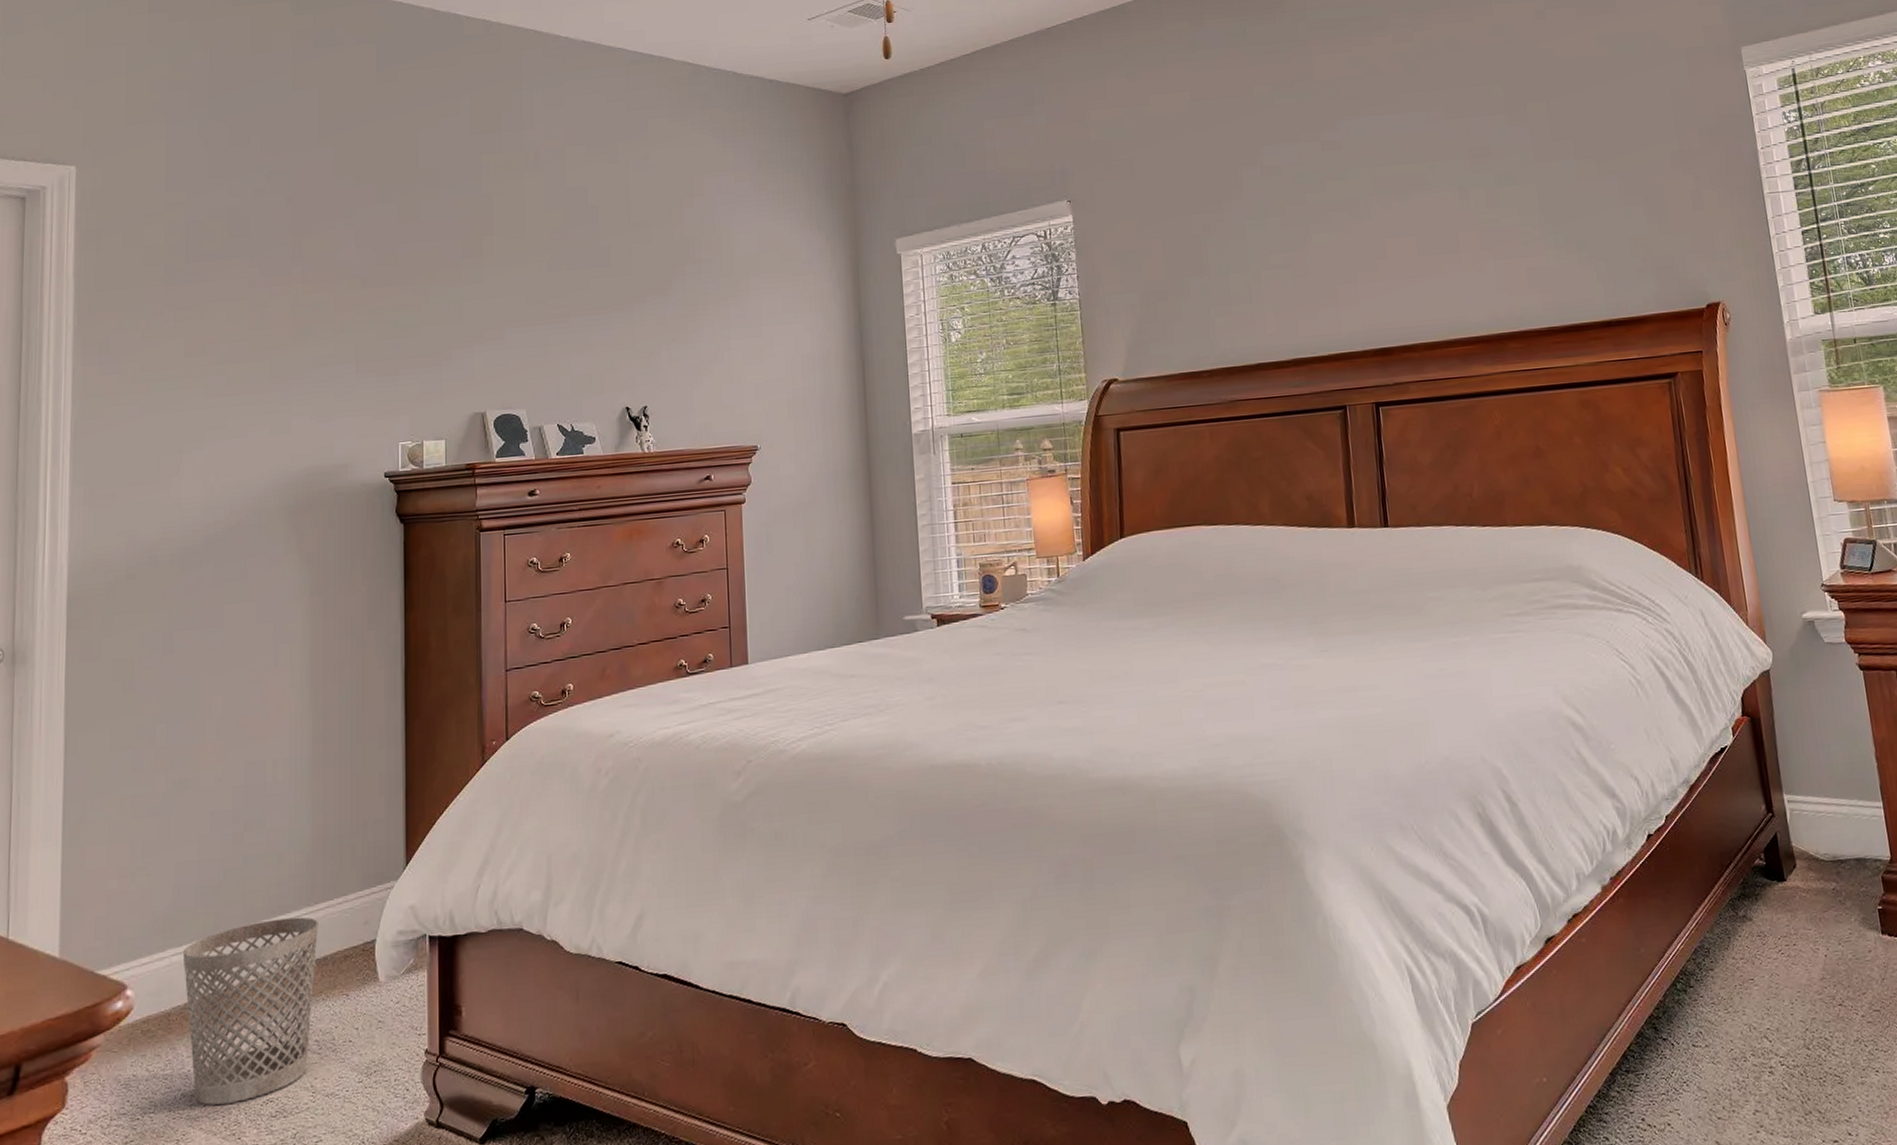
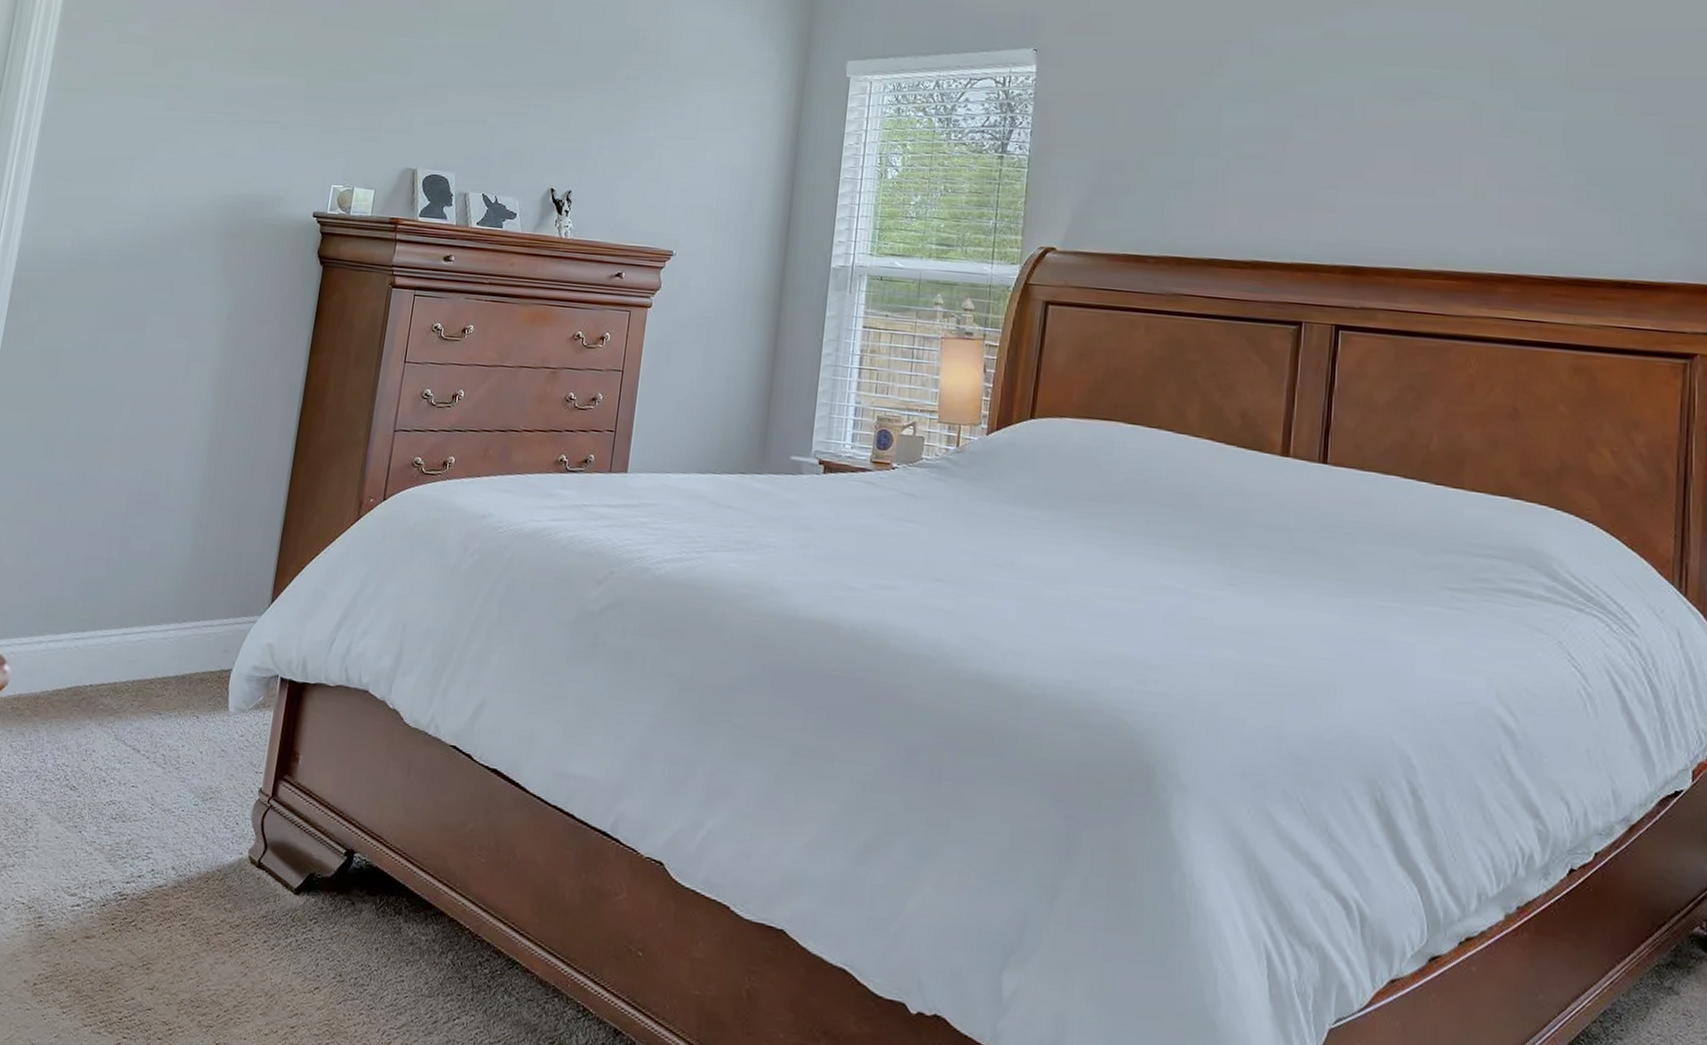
wastebasket: present [182,916,318,1105] -> none [48,627,183,797]

